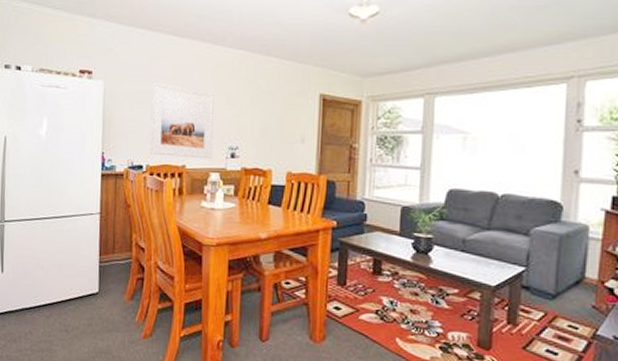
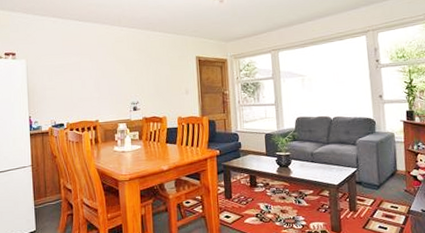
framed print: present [149,82,215,159] -> none [65,58,119,114]

